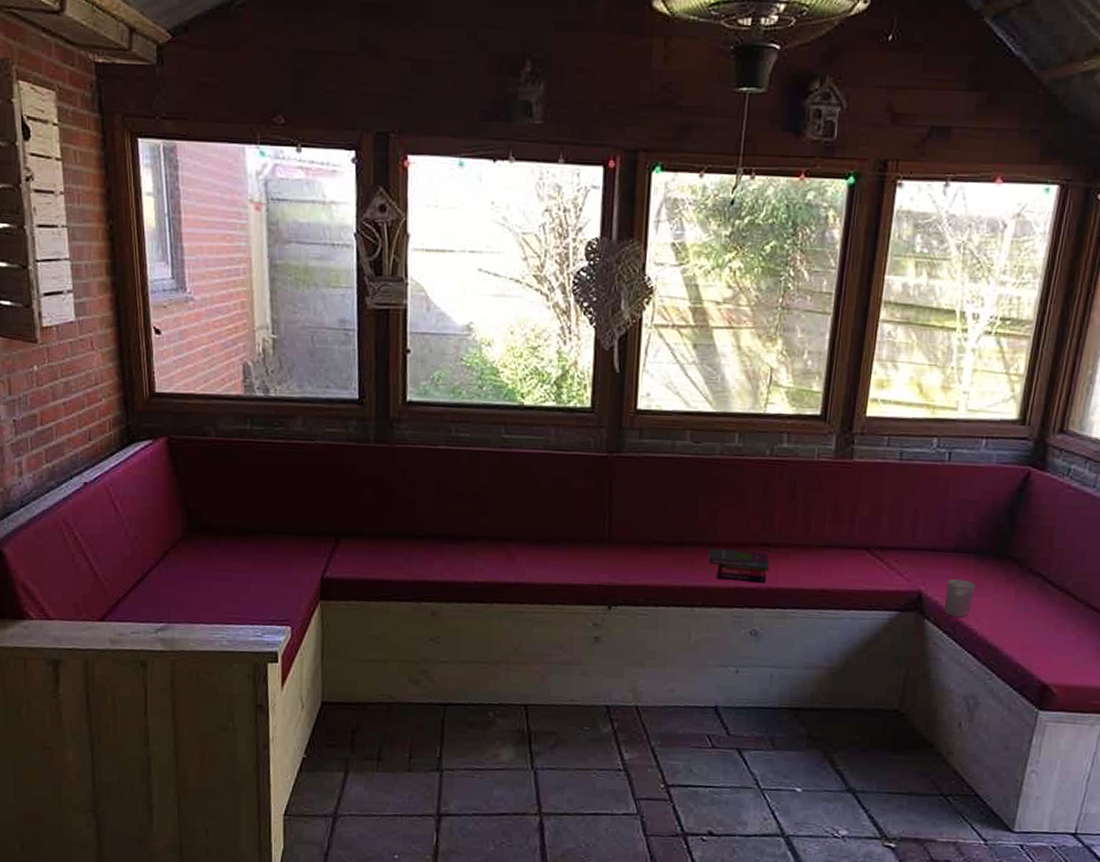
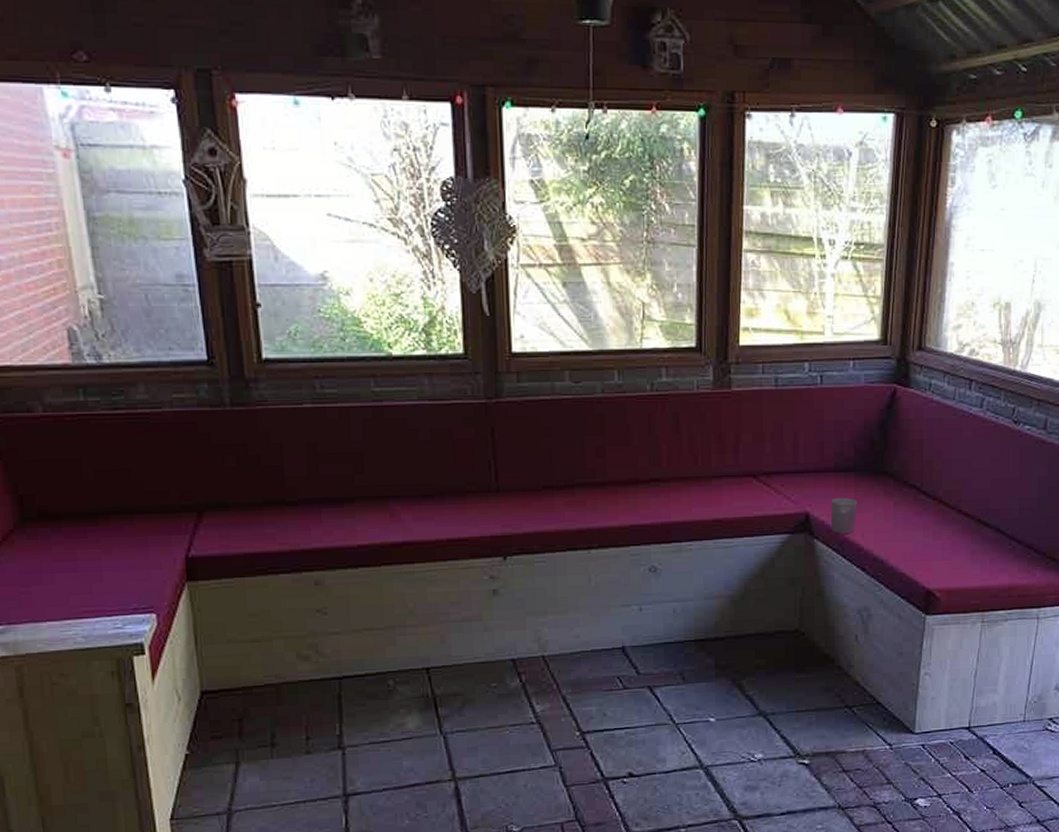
books: present [709,548,770,583] -> none [600,488,662,519]

